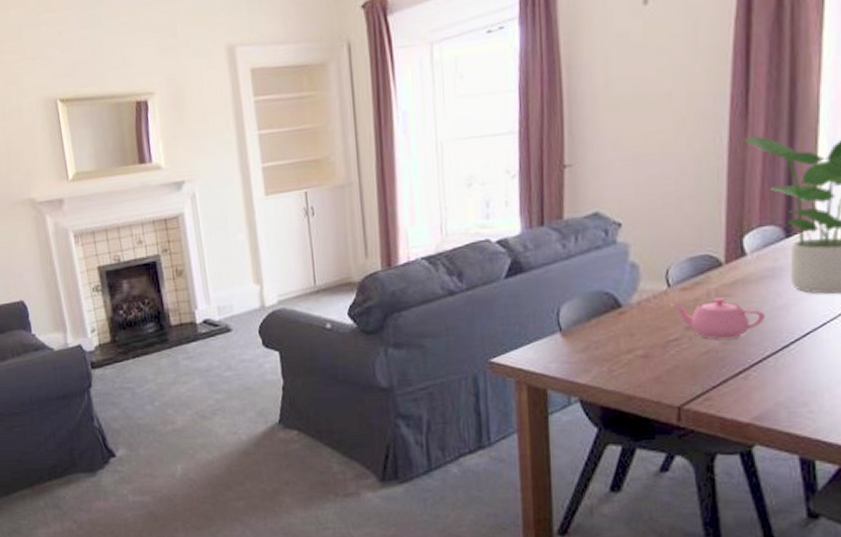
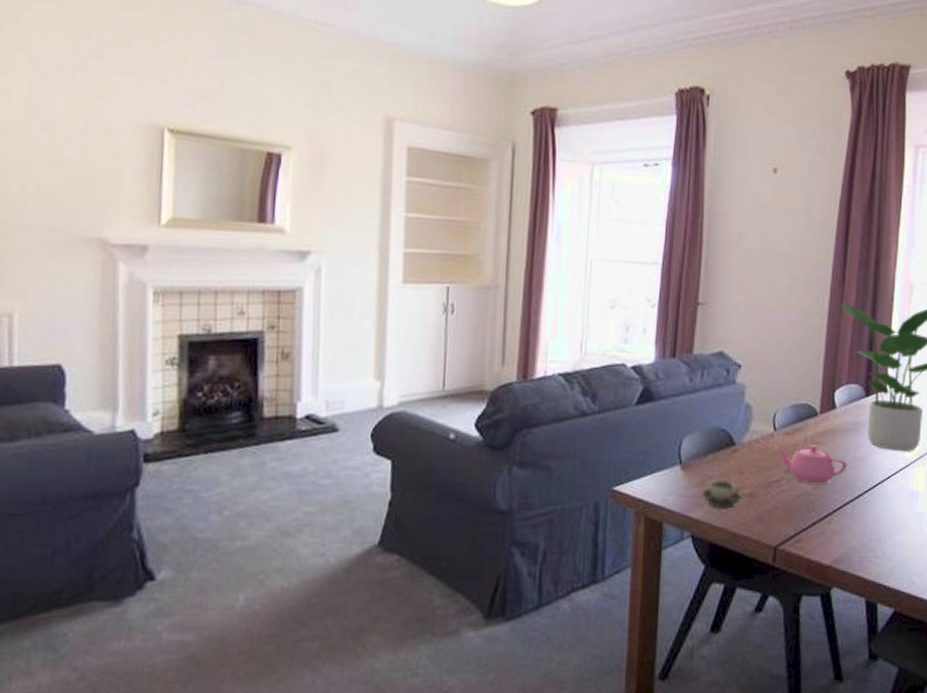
cup: none [587,343,635,373] -> present [702,479,742,509]

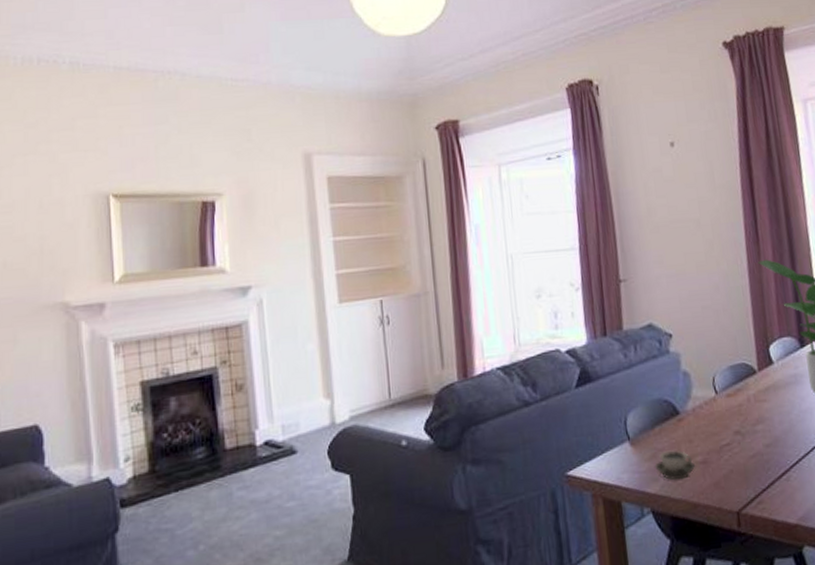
teapot: present [775,445,848,484] -> none [720,403,796,443]

